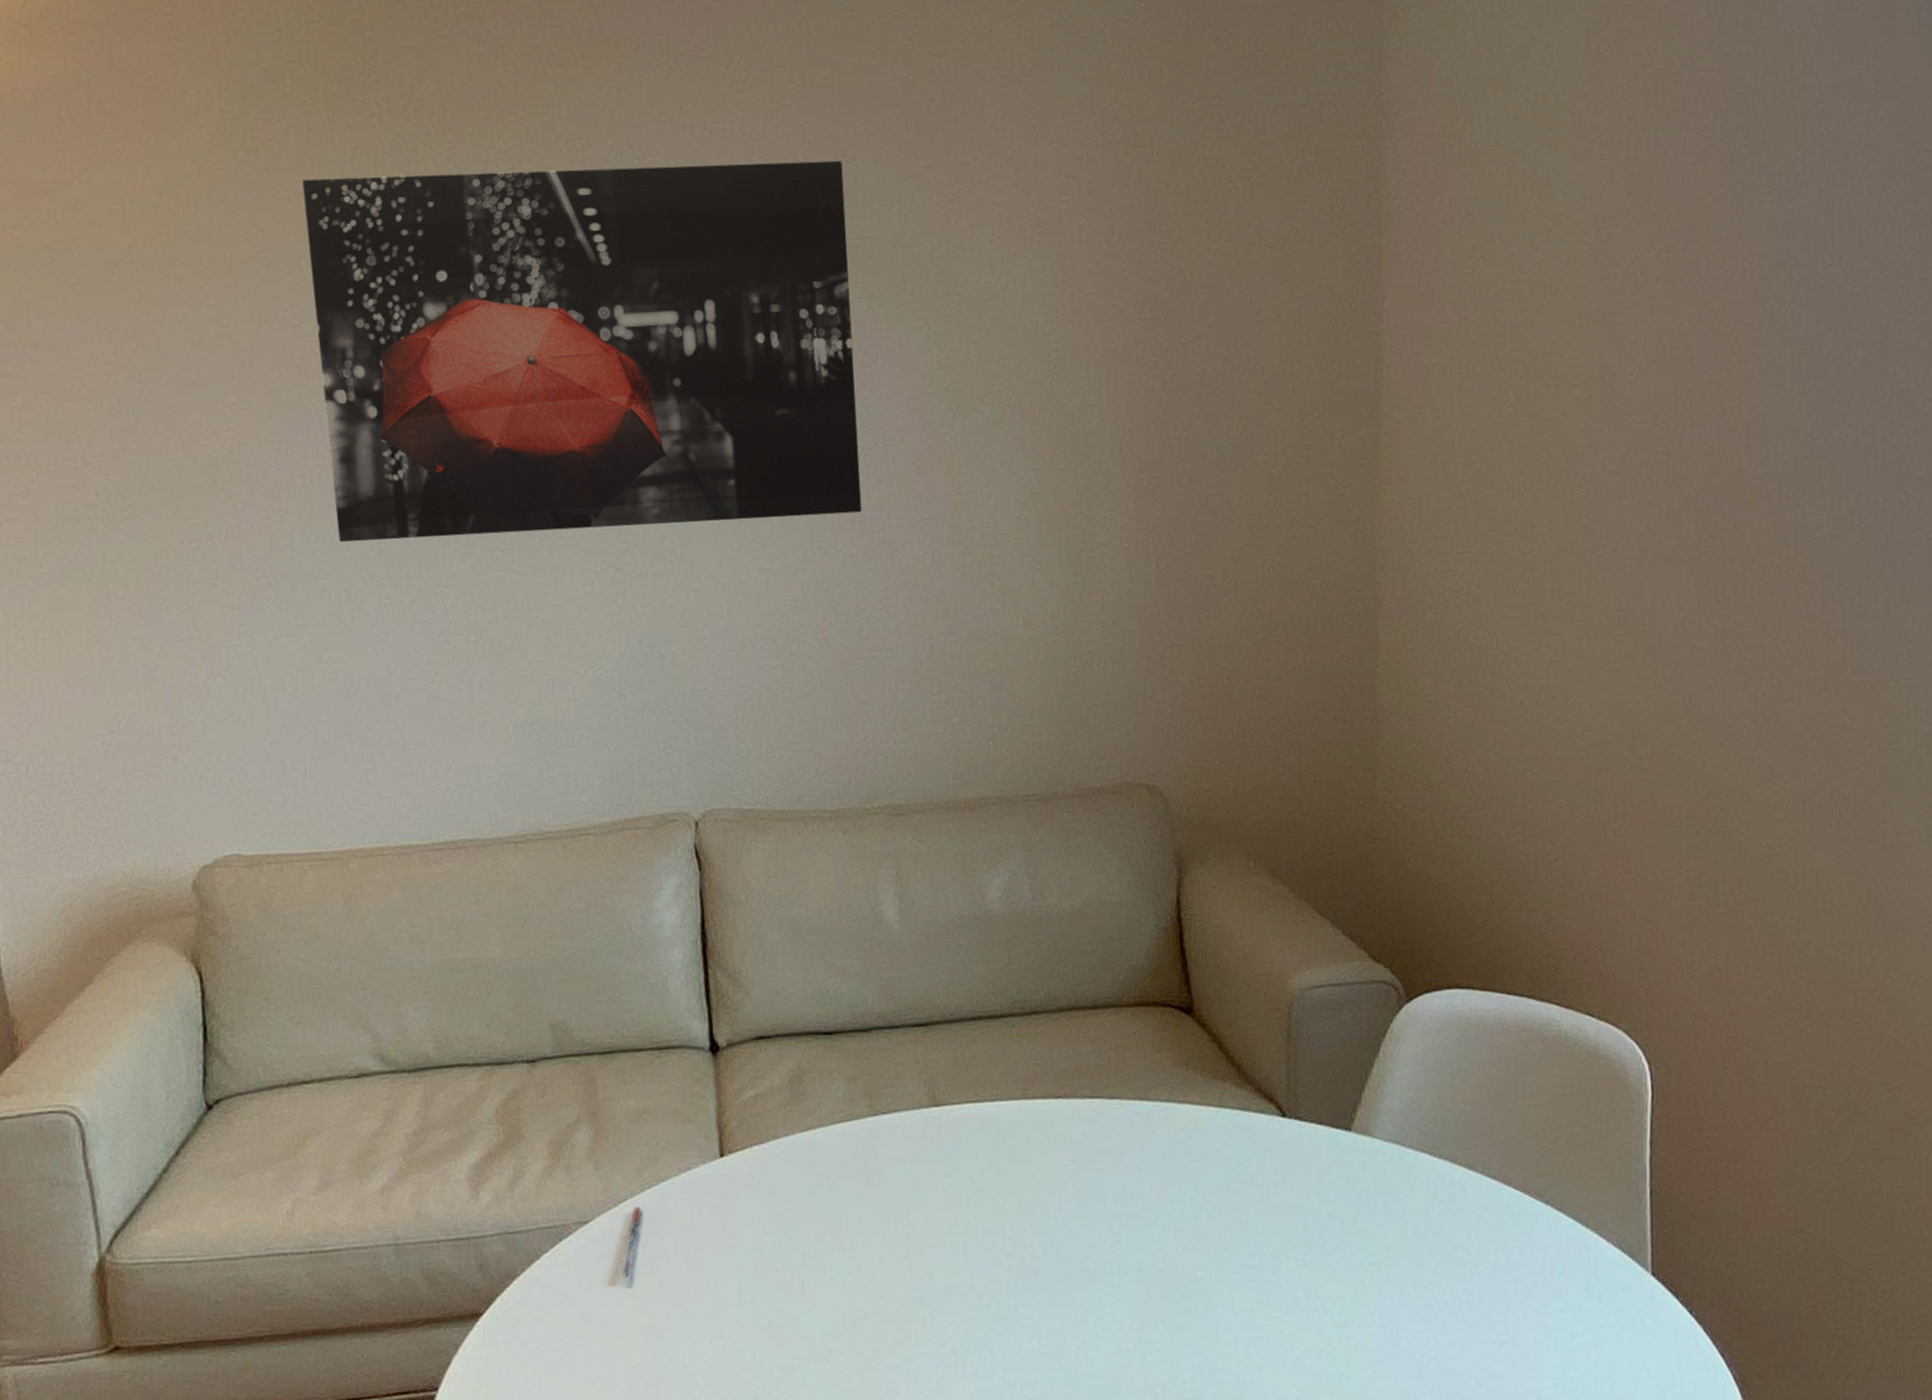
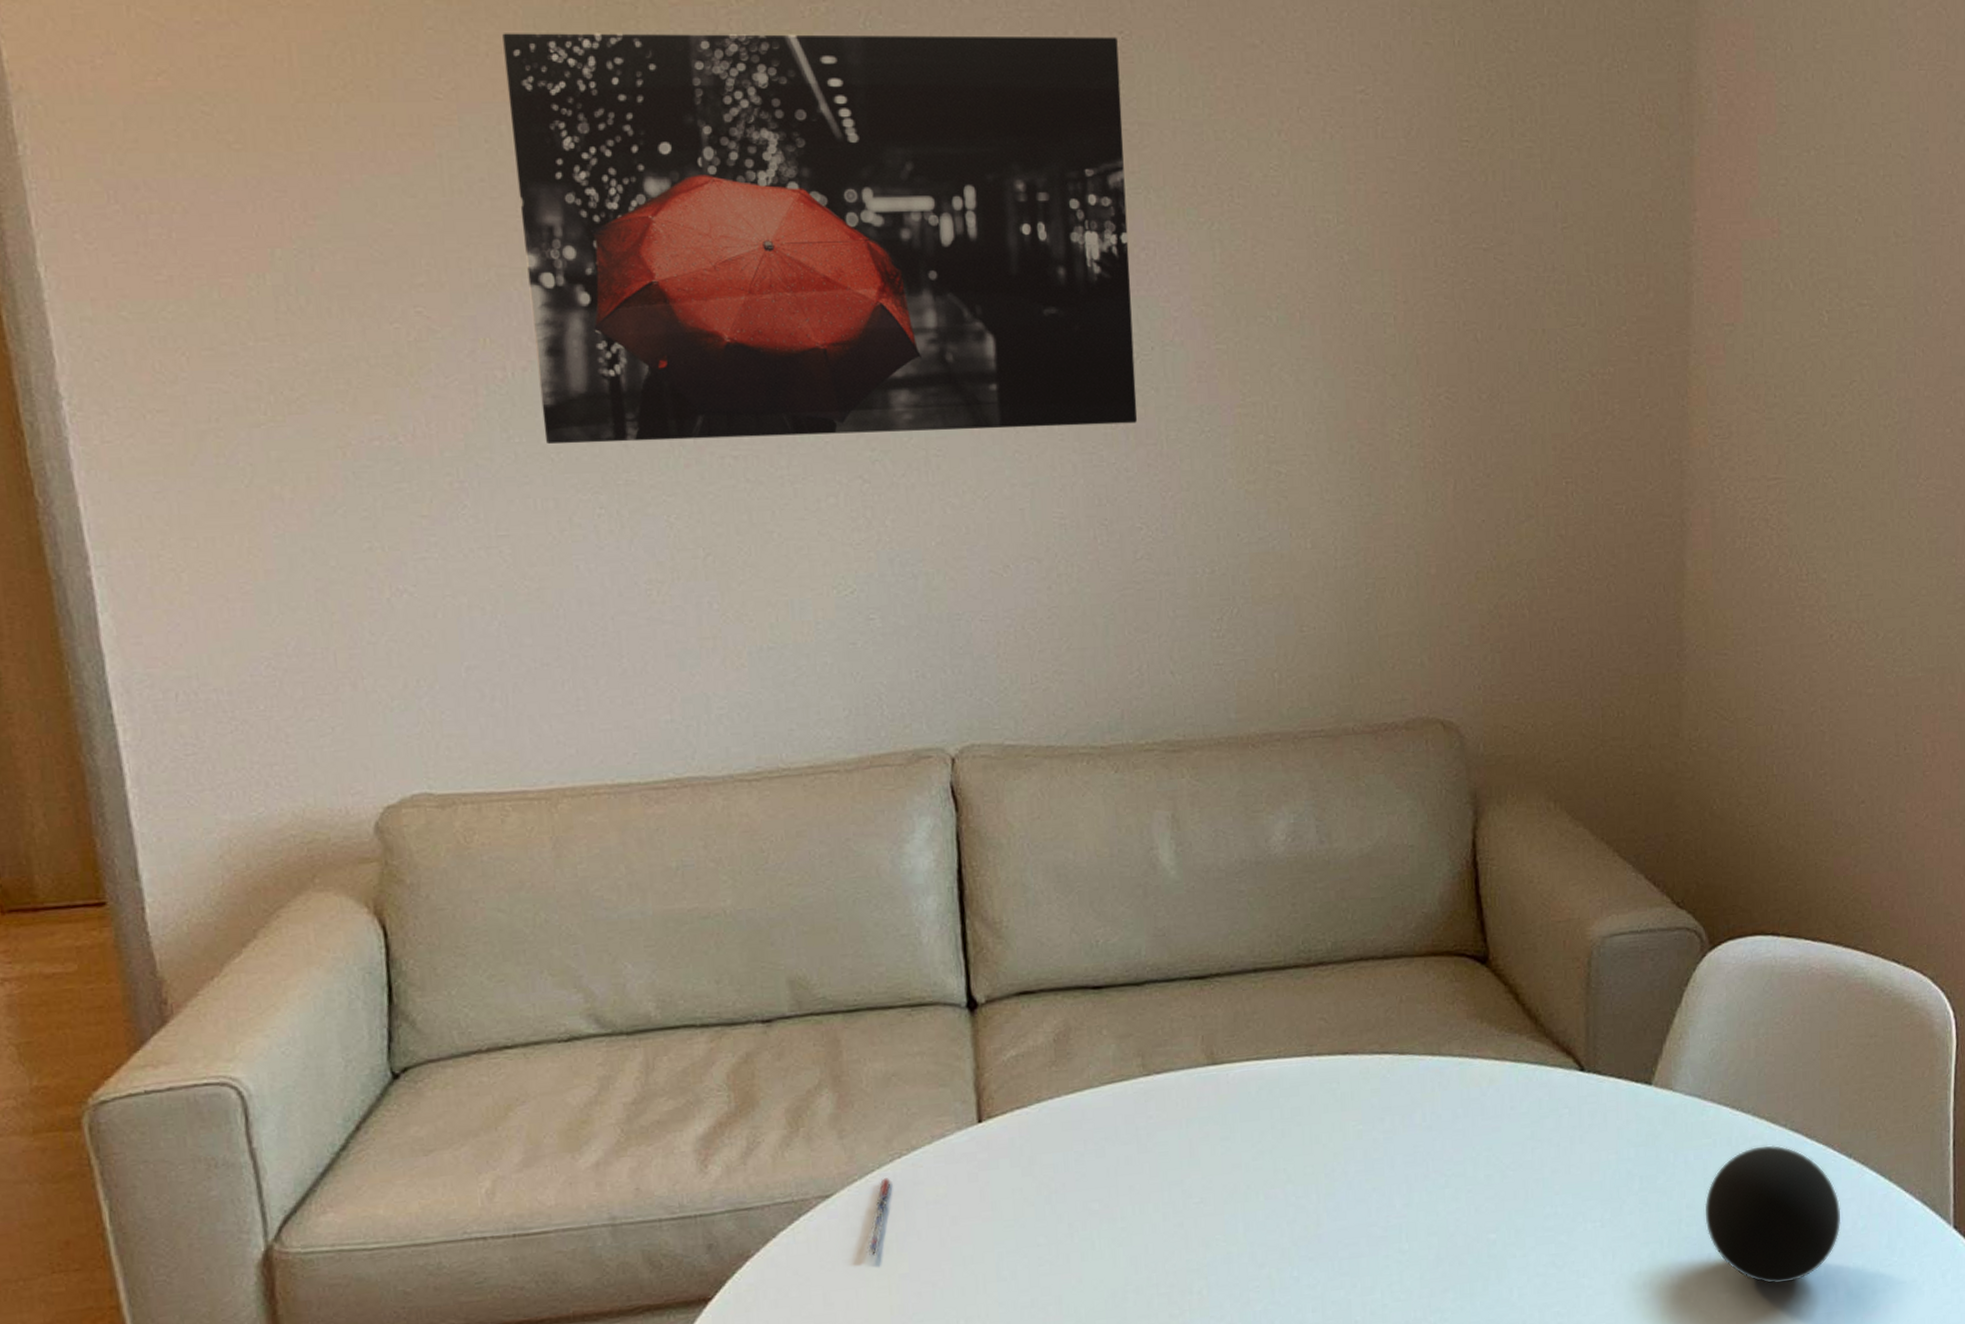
decorative ball: none [1404,1191,1539,1326] -> present [1704,1145,1841,1284]

